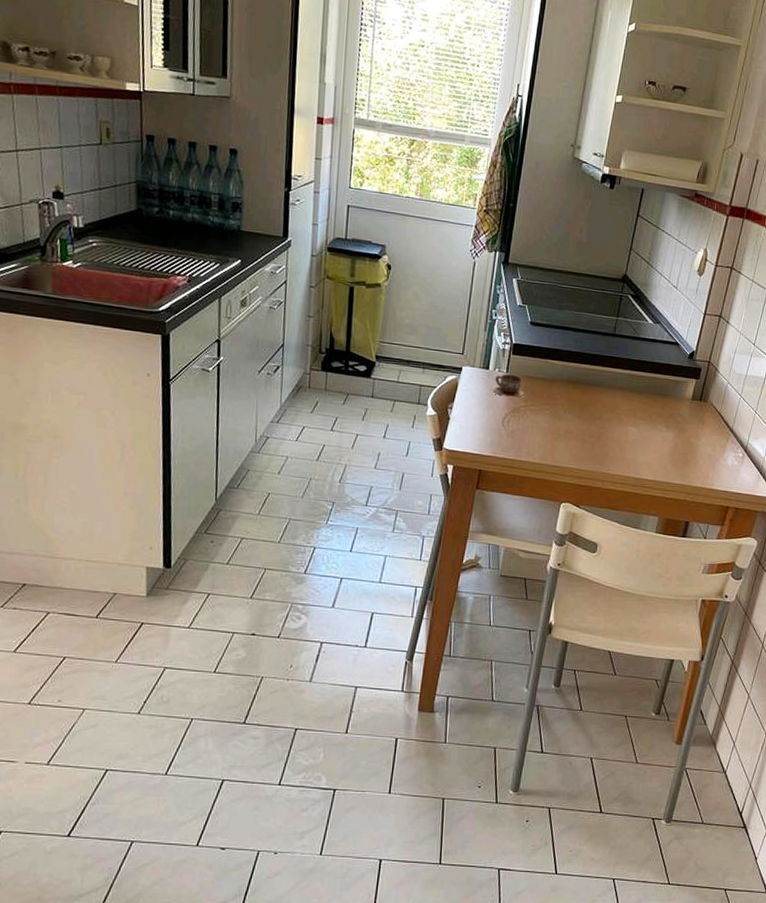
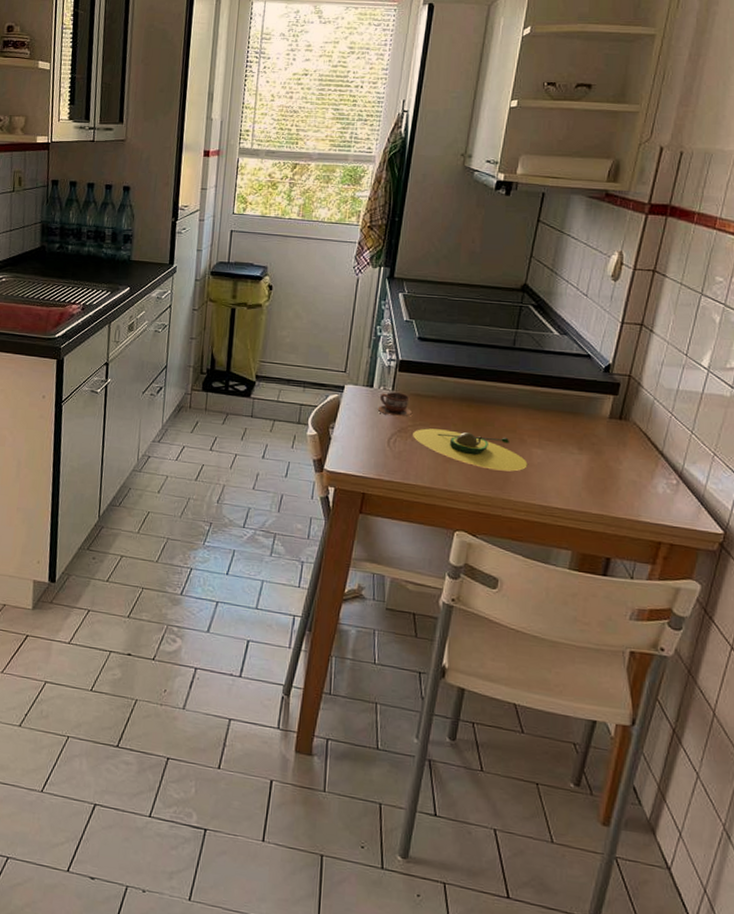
avocado: none [525,408,624,448] -> present [413,428,528,472]

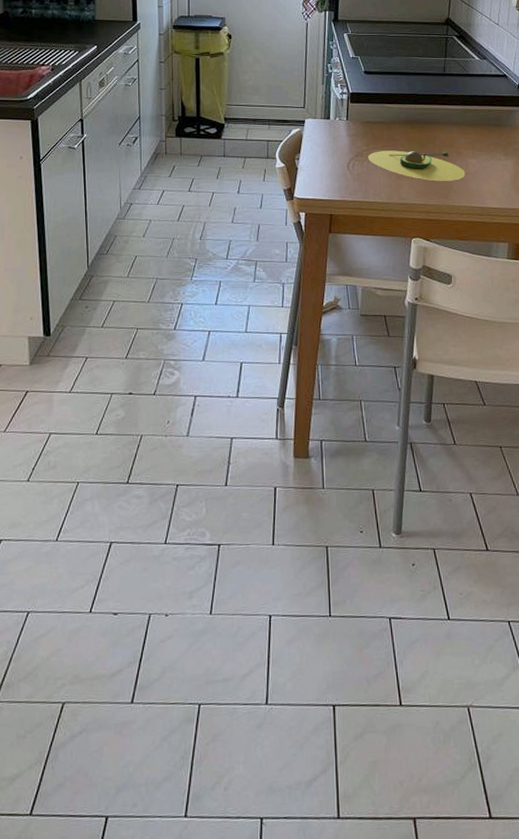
cup: present [377,392,412,417] -> none [335,122,365,143]

